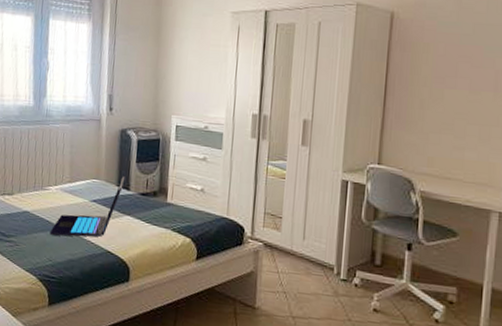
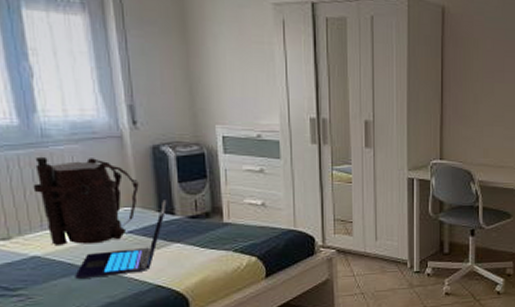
backpack: none [34,131,107,208] -> present [33,156,139,245]

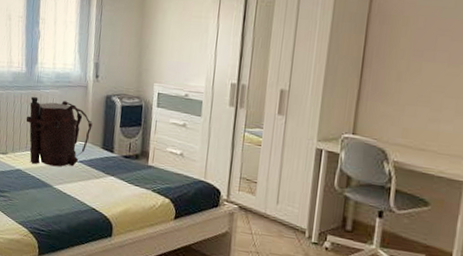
laptop: present [75,200,167,279] -> none [40,139,110,195]

